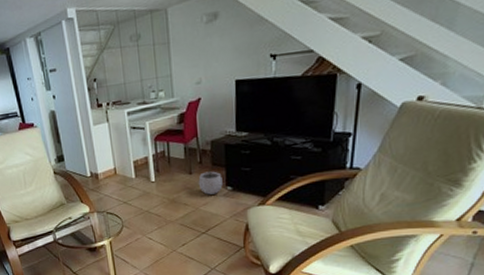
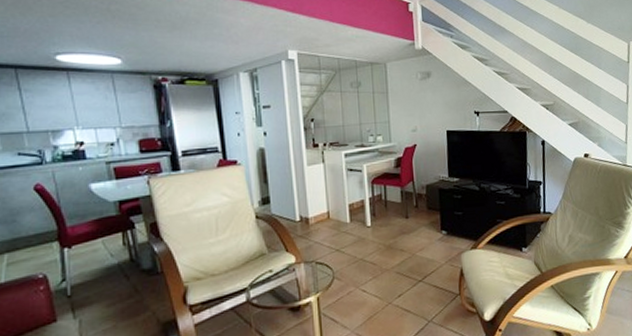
plant pot: present [198,167,223,195] -> none [414,211,438,240]

